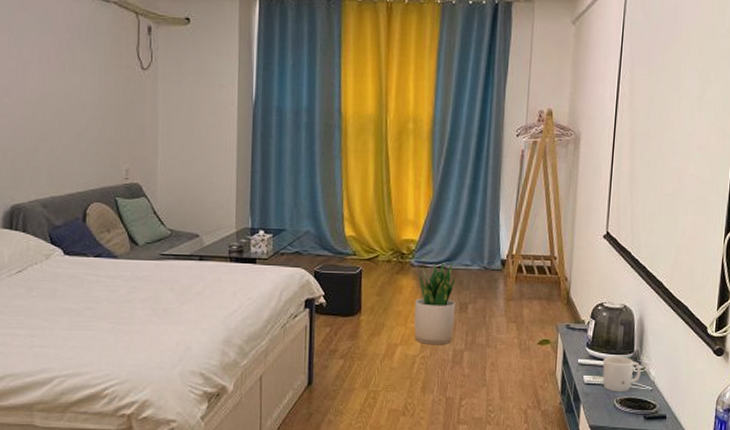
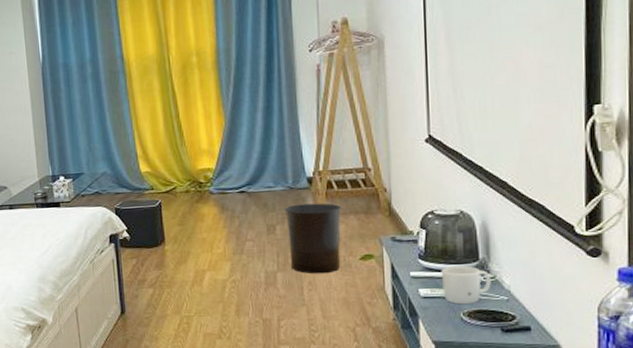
planter: present [414,261,457,345] -> none [218,185,264,269]
waste bin: none [477,285,527,356] -> present [284,203,341,274]

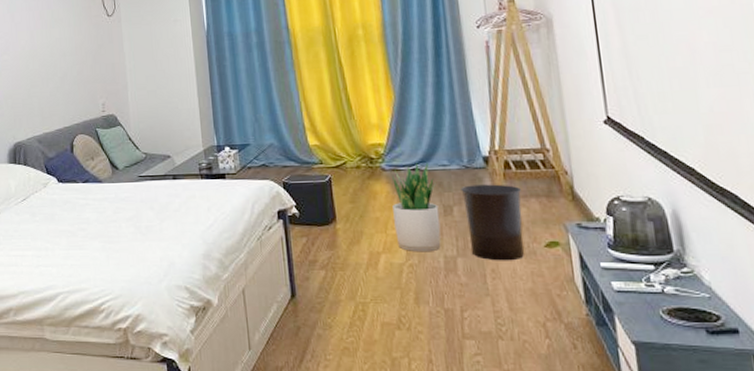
planter: none [218,185,264,269] -> present [391,163,441,252]
mug: present [441,265,491,305] -> none [633,257,690,301]

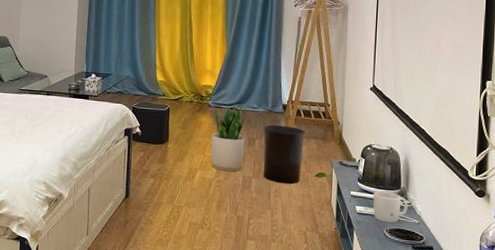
mug: none [633,257,690,301] -> present [373,190,408,224]

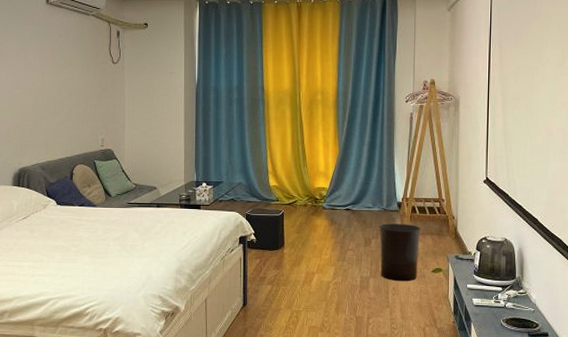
planter: present [210,104,246,172] -> none [327,205,361,273]
mug: present [373,190,408,224] -> none [489,282,523,313]

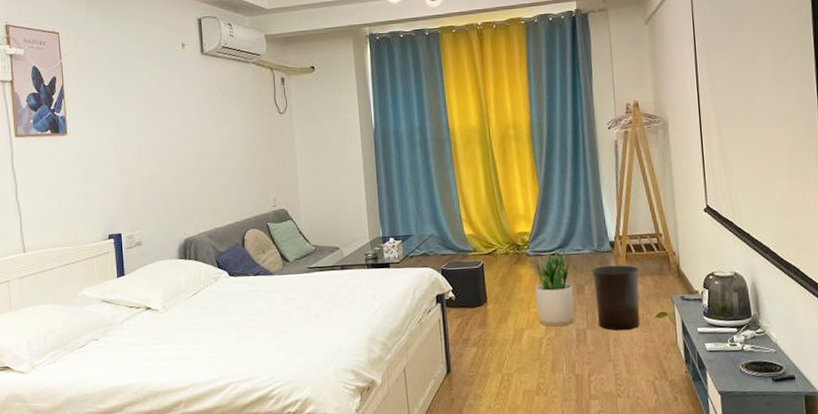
planter: none [327,205,361,273] -> present [534,248,575,327]

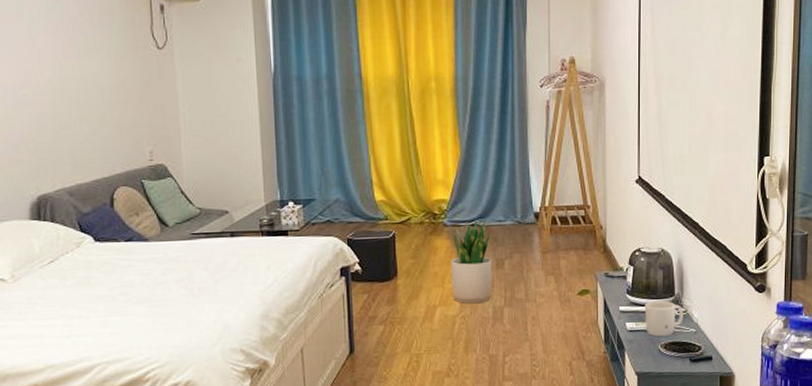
waste bin: present [591,265,640,331] -> none [512,238,563,309]
mug: none [722,322,762,357] -> present [644,300,684,337]

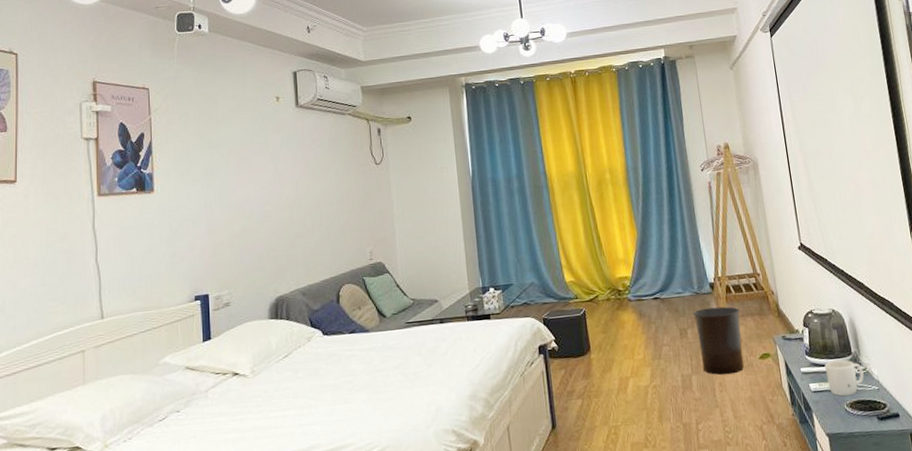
planter: present [451,218,492,304] -> none [636,291,679,374]
waste bin: none [512,238,563,309] -> present [693,306,744,375]

